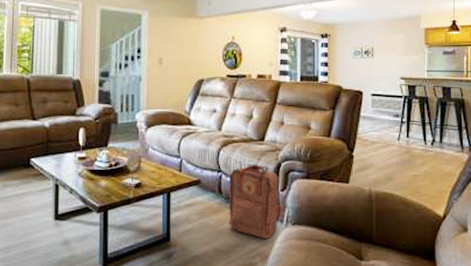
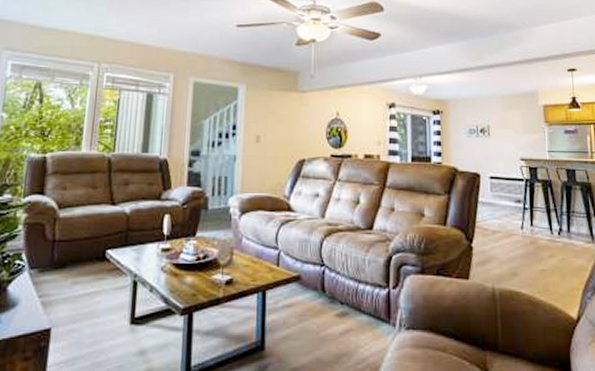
backpack: present [228,164,281,239] -> none [332,256,393,348]

